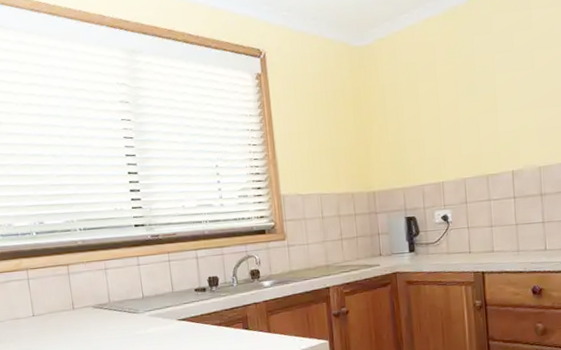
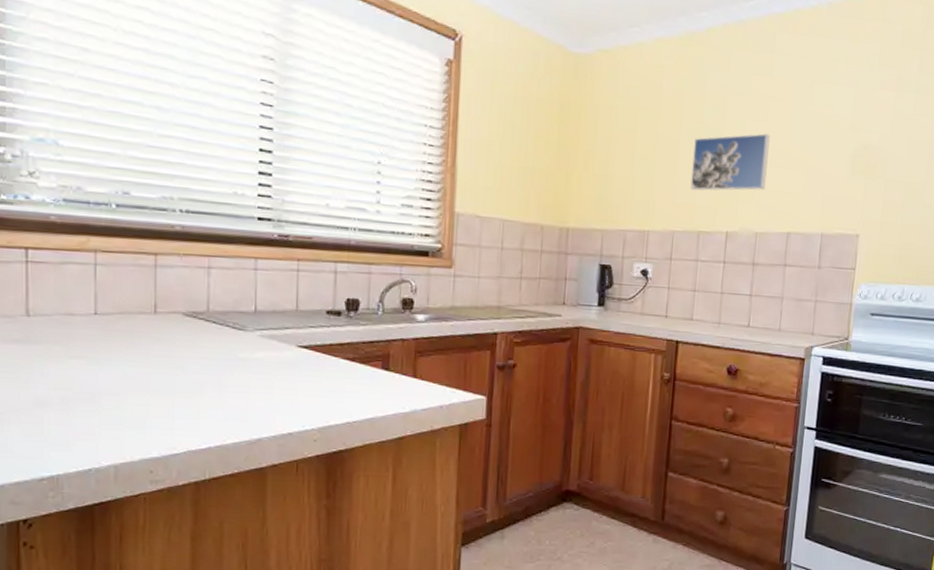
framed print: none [471,79,541,141] -> present [690,133,770,191]

